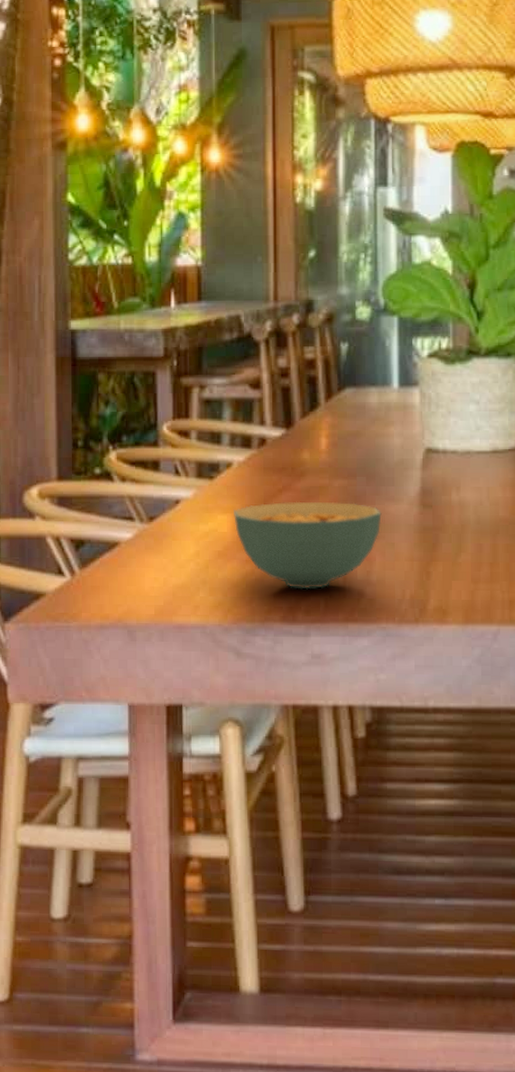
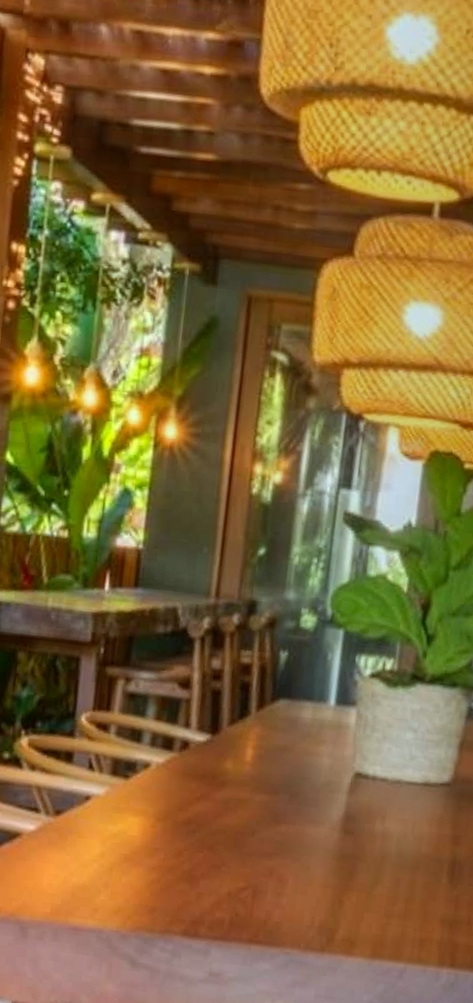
cereal bowl: present [234,501,382,590] -> none [145,810,301,906]

